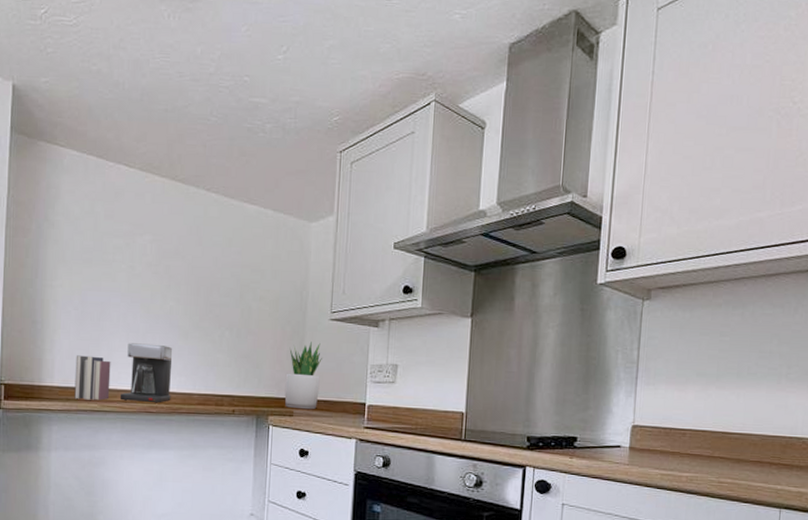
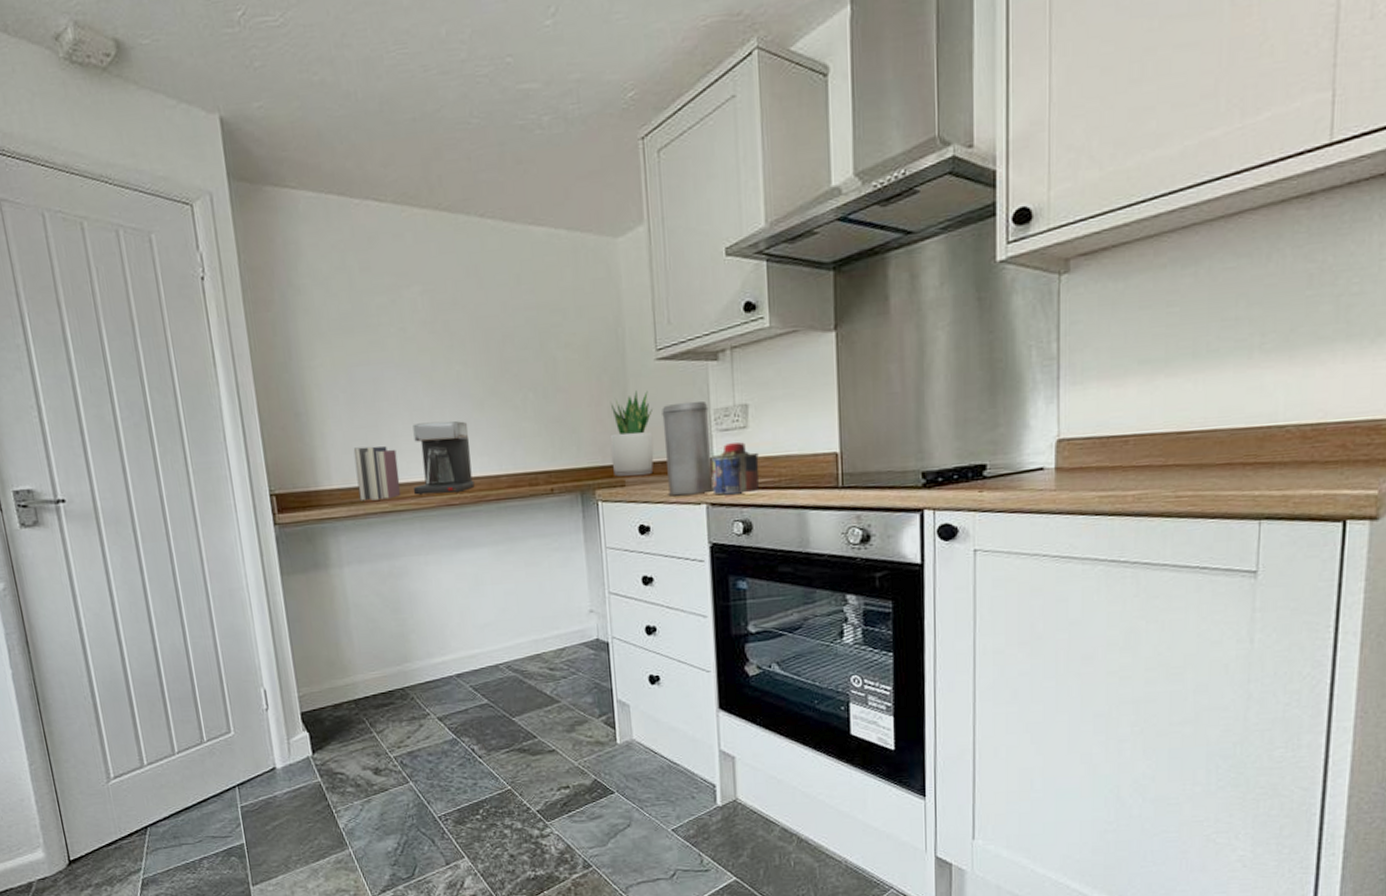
canister: none [326,356,367,431] -> present [662,400,715,497]
canister: none [362,393,402,435] -> present [712,442,760,496]

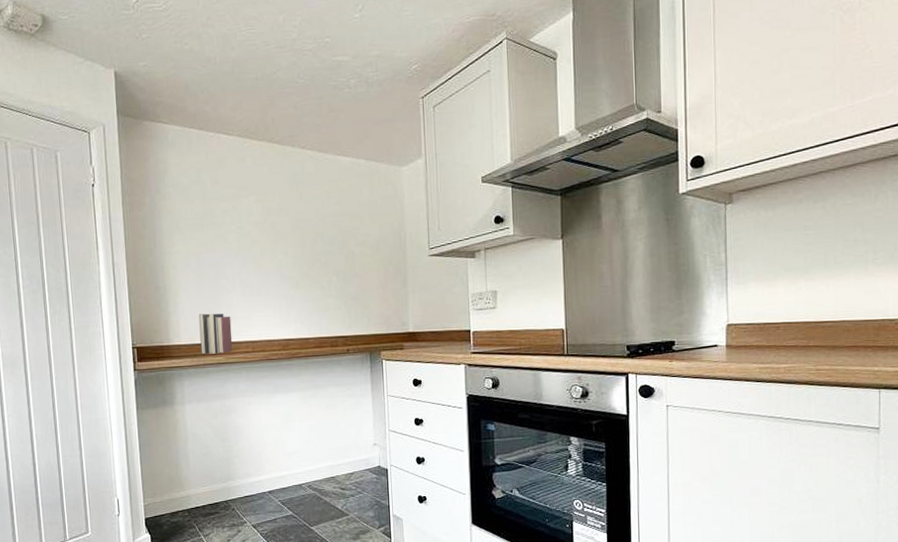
coffee maker: present [412,421,475,495] -> none [242,296,289,351]
planter: present [609,390,654,477] -> none [393,278,426,342]
canister: present [662,400,715,497] -> none [432,287,472,358]
canister: present [712,442,760,496] -> none [469,319,505,358]

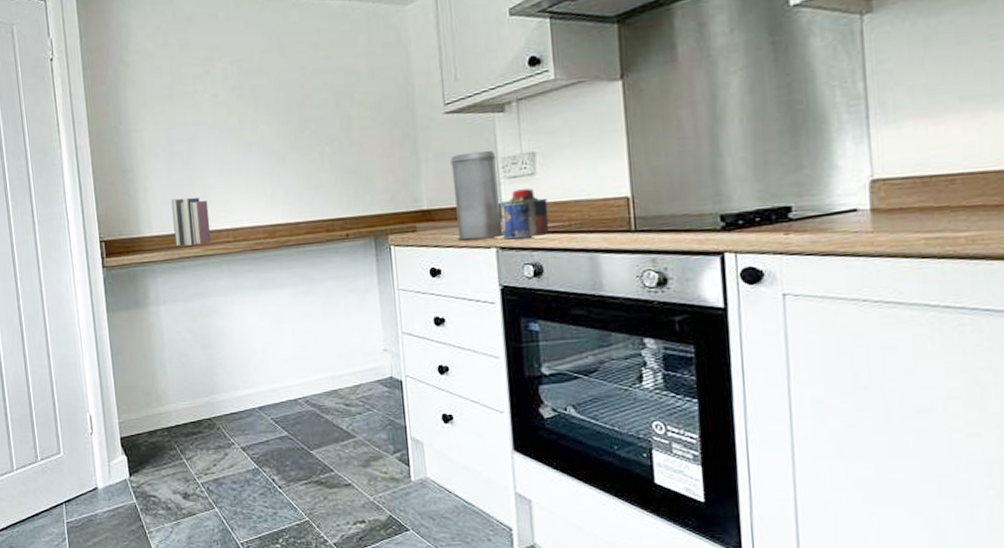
canister: none [432,287,472,358] -> present [450,150,505,241]
canister: none [469,319,505,358] -> present [500,188,549,240]

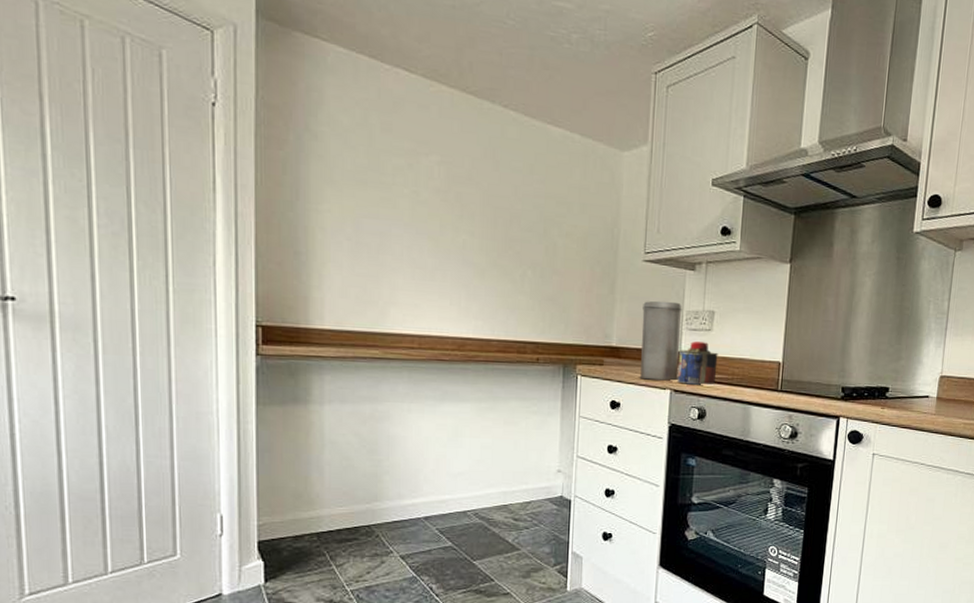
books: present [171,197,212,247] -> none [350,293,394,347]

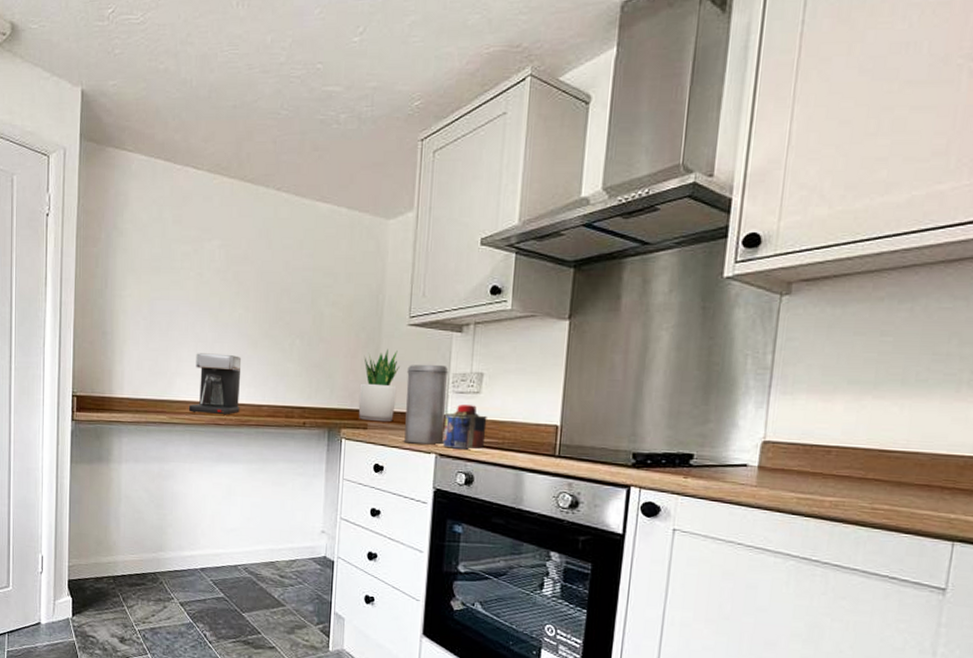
coffee maker: none [405,280,467,350] -> present [188,353,242,415]
planter: none [594,284,635,359] -> present [358,349,399,423]

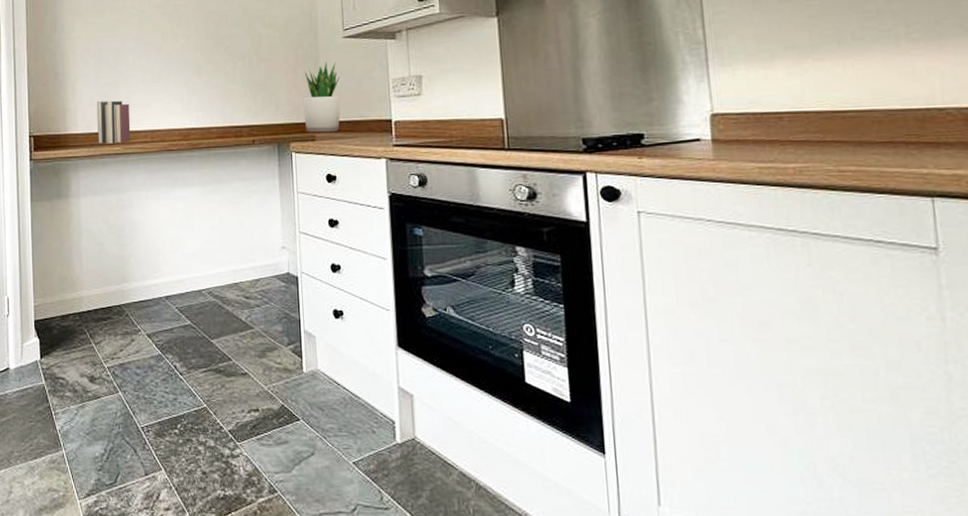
books: none [144,366,180,413] -> present [96,100,131,144]
coffee maker: present [188,353,242,415] -> none [140,82,190,141]
canister: present [403,364,449,445] -> none [347,71,394,151]
canister: present [442,404,487,450] -> none [390,107,433,152]

